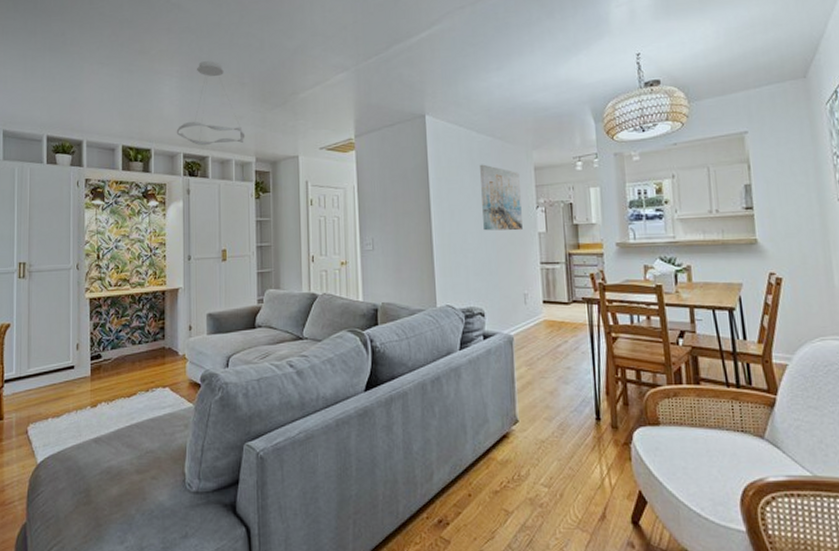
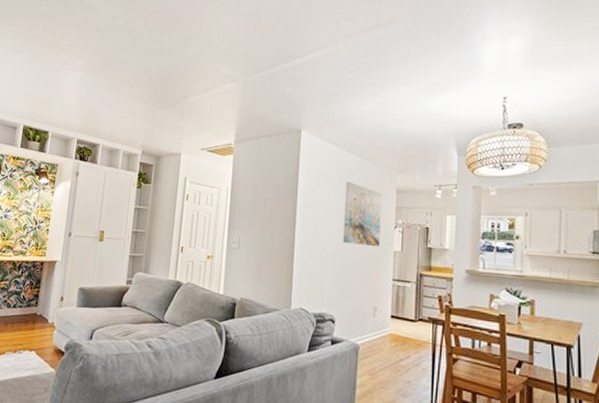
ceiling light: present [176,61,246,146] -> none [73,58,136,135]

